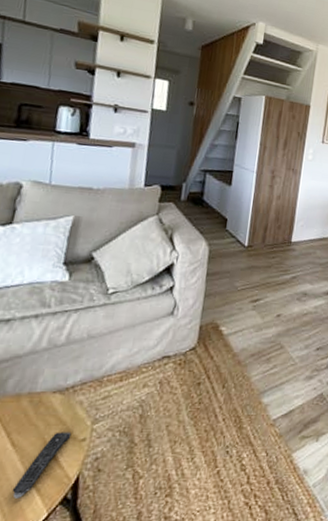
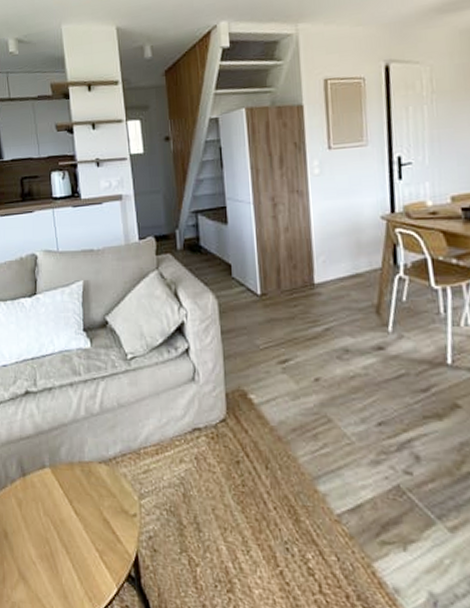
remote control: present [12,432,72,499] -> none [83,504,123,568]

